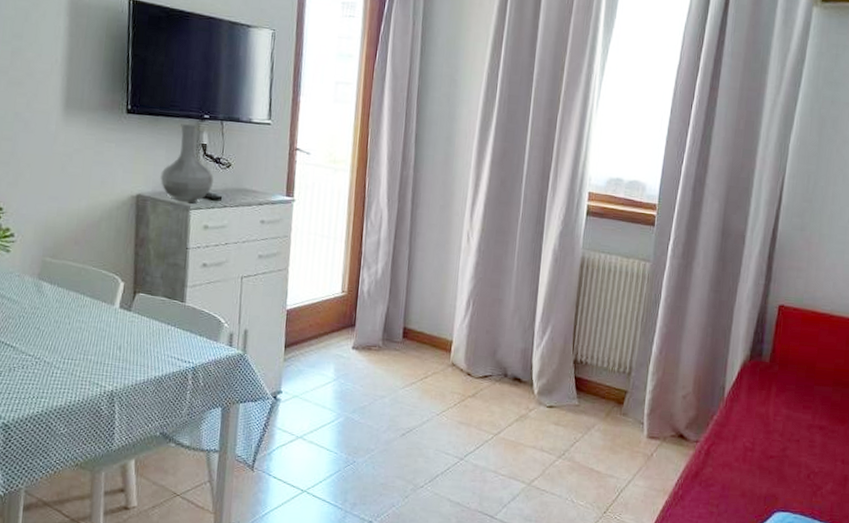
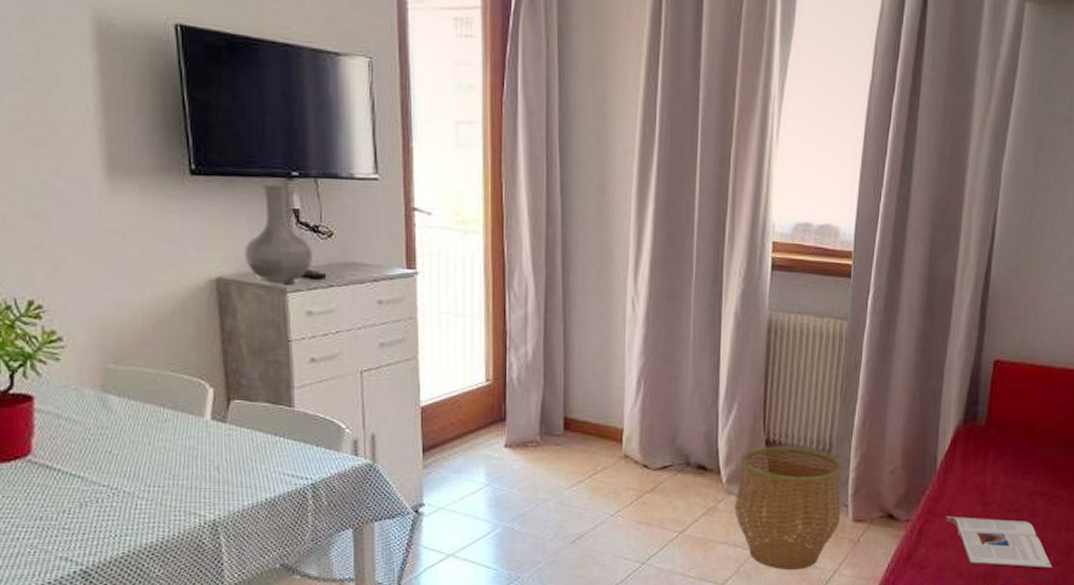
basket: none [543,365,640,477] -> present [734,446,842,569]
magazine: none [731,440,829,497] -> present [946,515,1053,569]

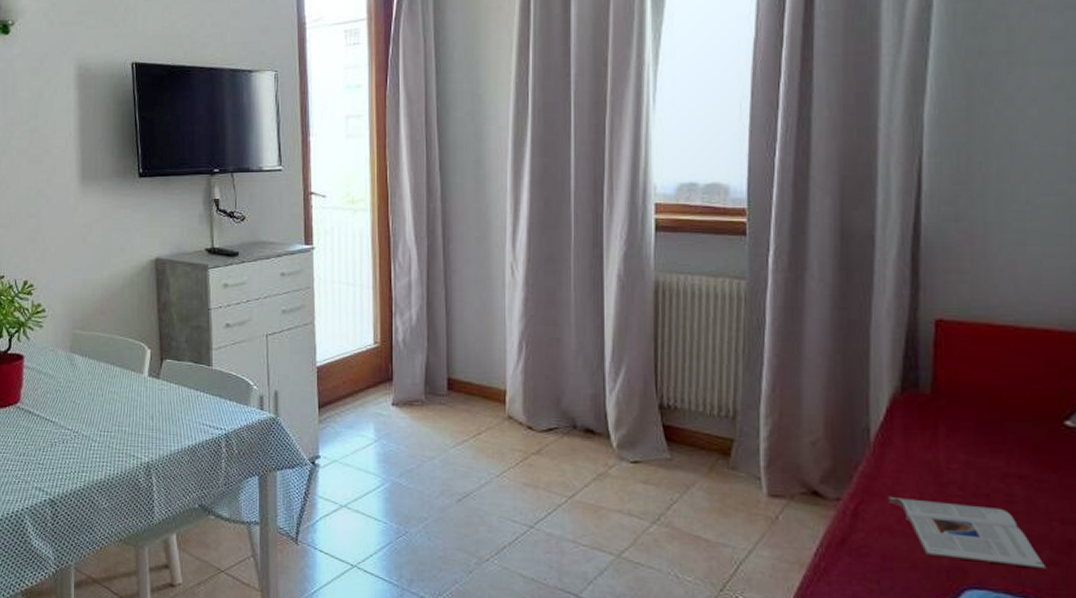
vase: present [244,185,312,285] -> none [176,181,229,262]
basket: present [734,446,842,569] -> none [627,411,753,546]

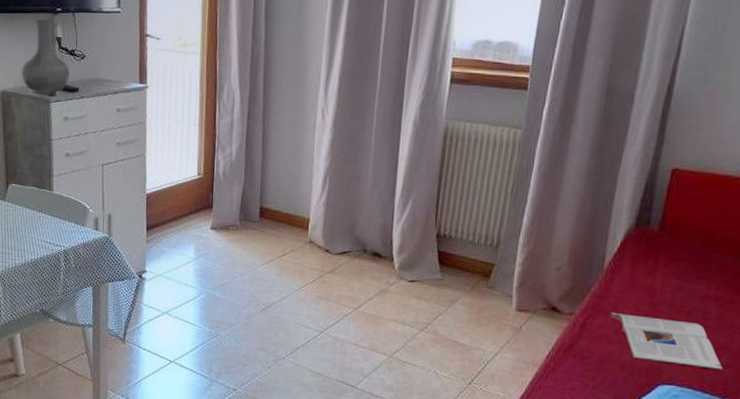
vase: none [176,181,229,262] -> present [21,19,70,96]

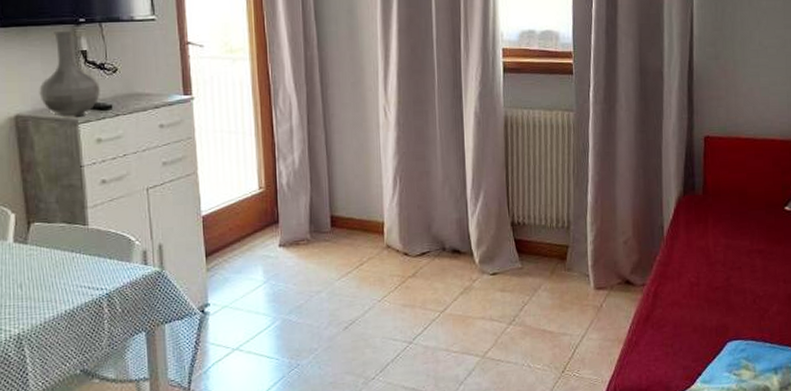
magazine: present [610,312,723,370] -> none [677,277,776,320]

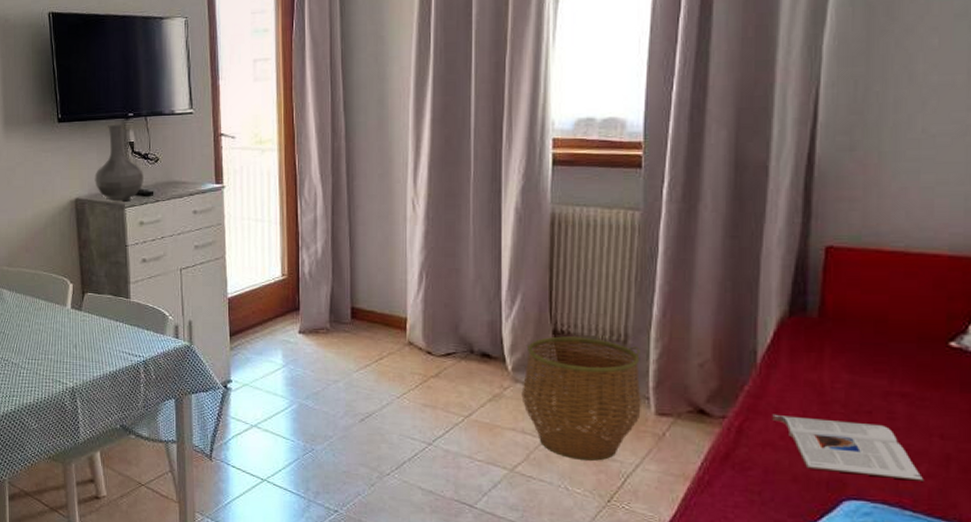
basket: none [488,226,584,338] -> present [521,336,641,461]
magazine: none [677,277,776,320] -> present [772,414,924,481]

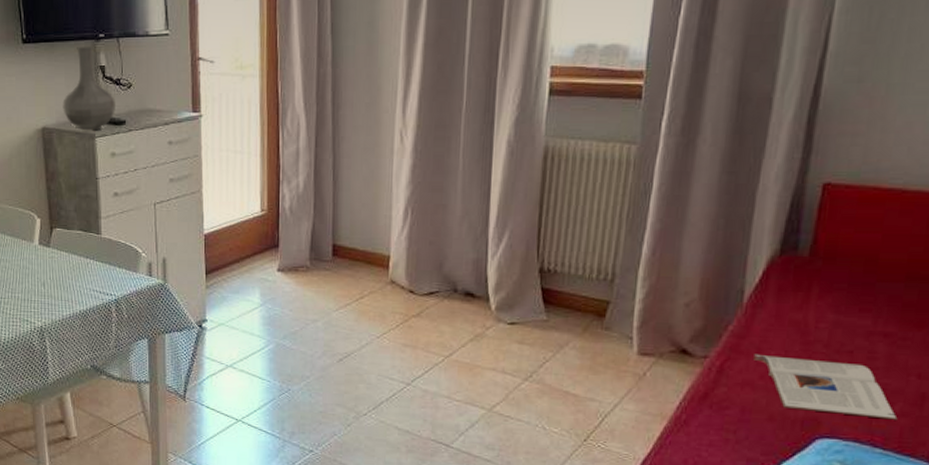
basket: present [521,336,641,461] -> none [503,275,627,401]

